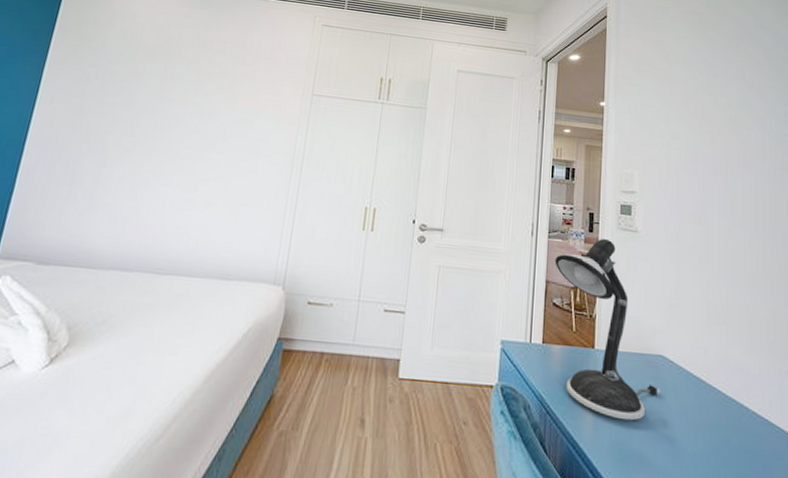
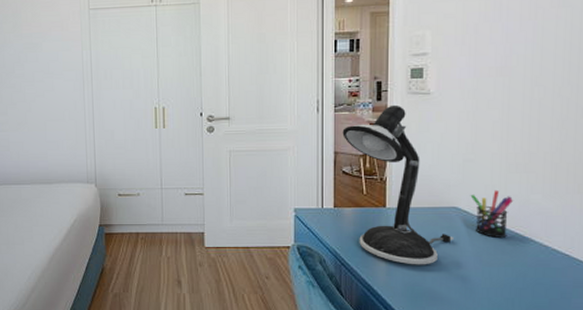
pen holder: none [675,340,716,395] -> present [470,190,514,238]

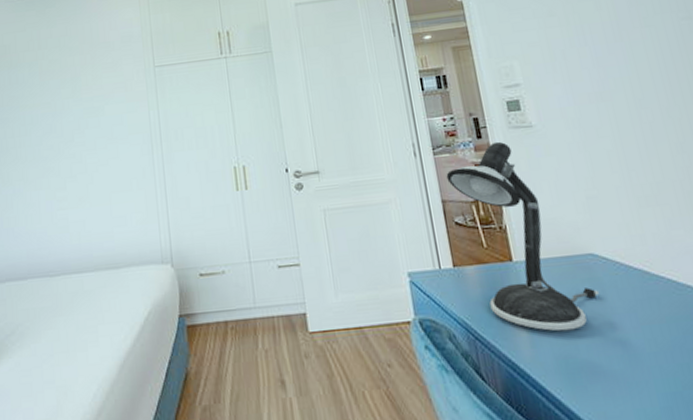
pen holder: present [470,190,514,238] -> none [604,228,659,287]

